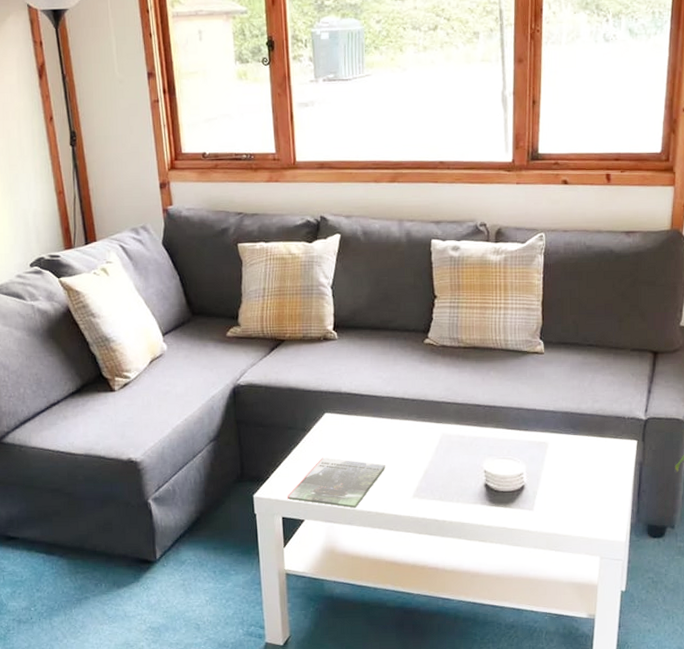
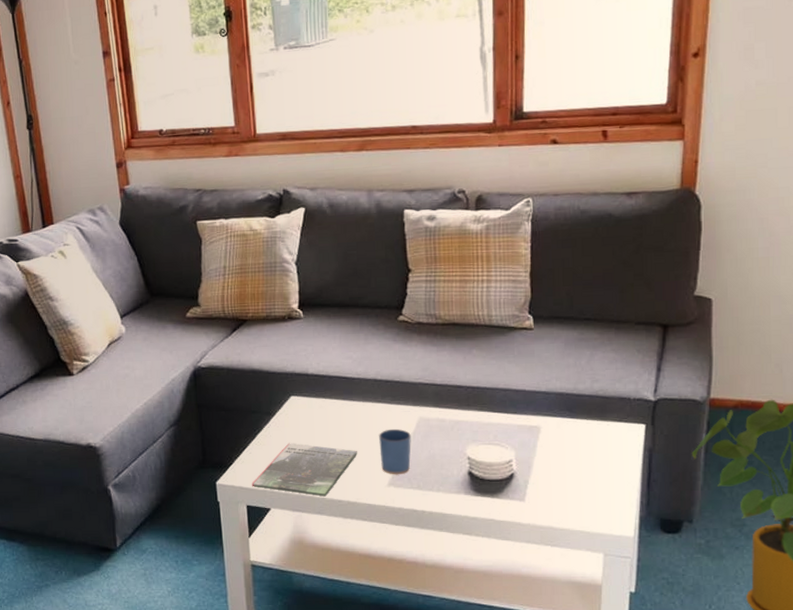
mug: none [405,444,434,486] -> present [379,428,411,474]

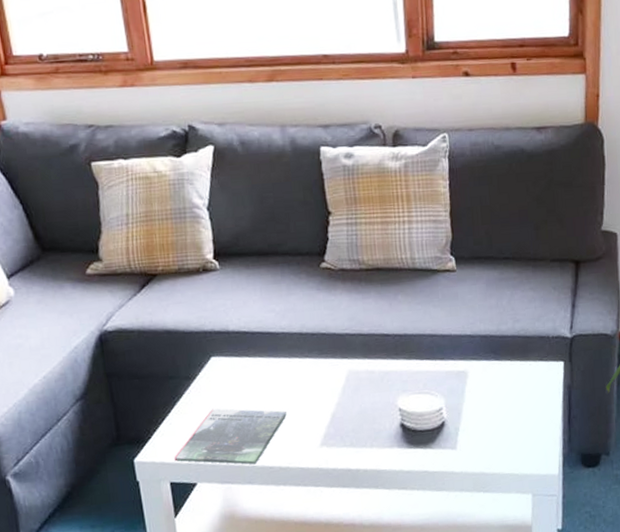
mug: present [379,428,411,474] -> none [308,384,342,433]

